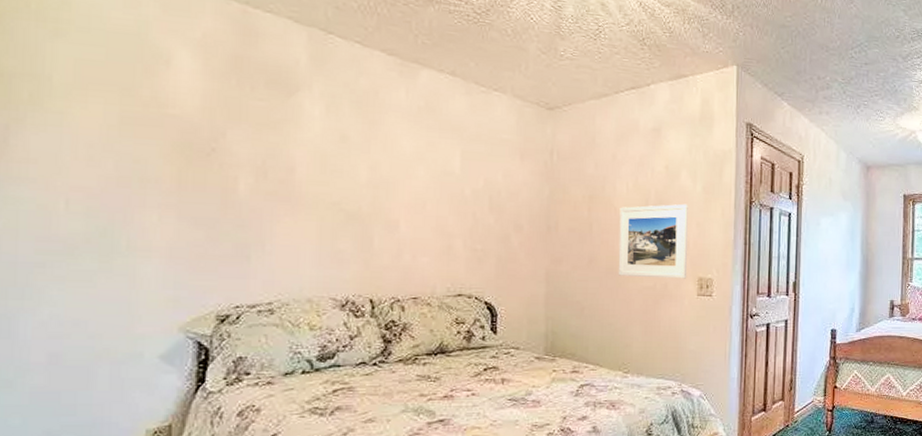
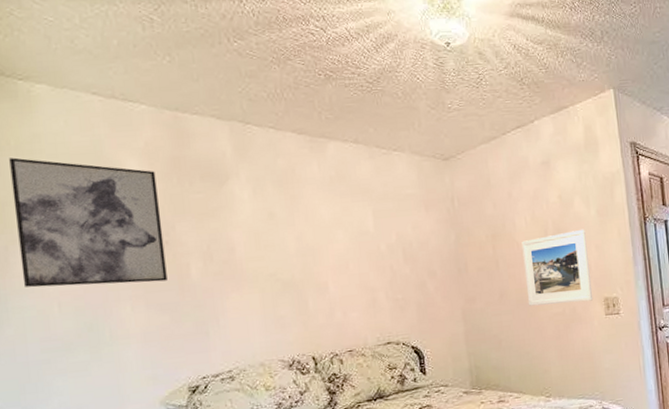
wall art: none [23,23,211,193] -> present [9,157,167,288]

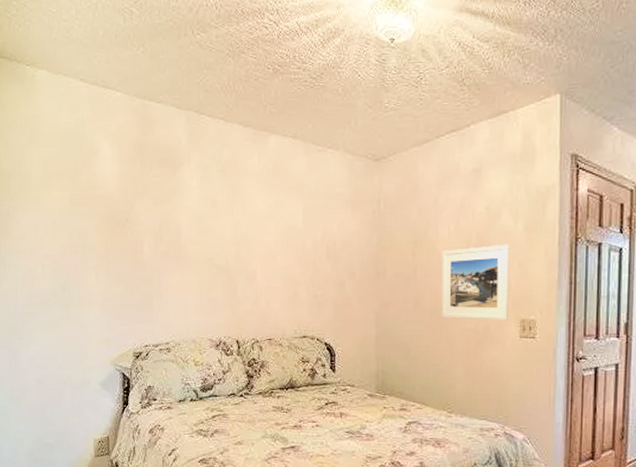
wall art: present [9,157,167,288] -> none [15,134,125,255]

